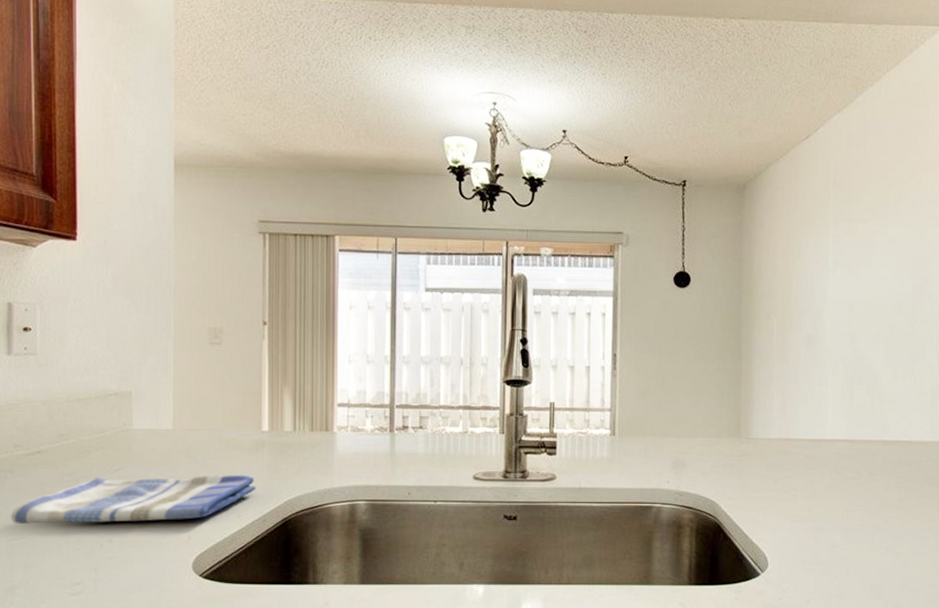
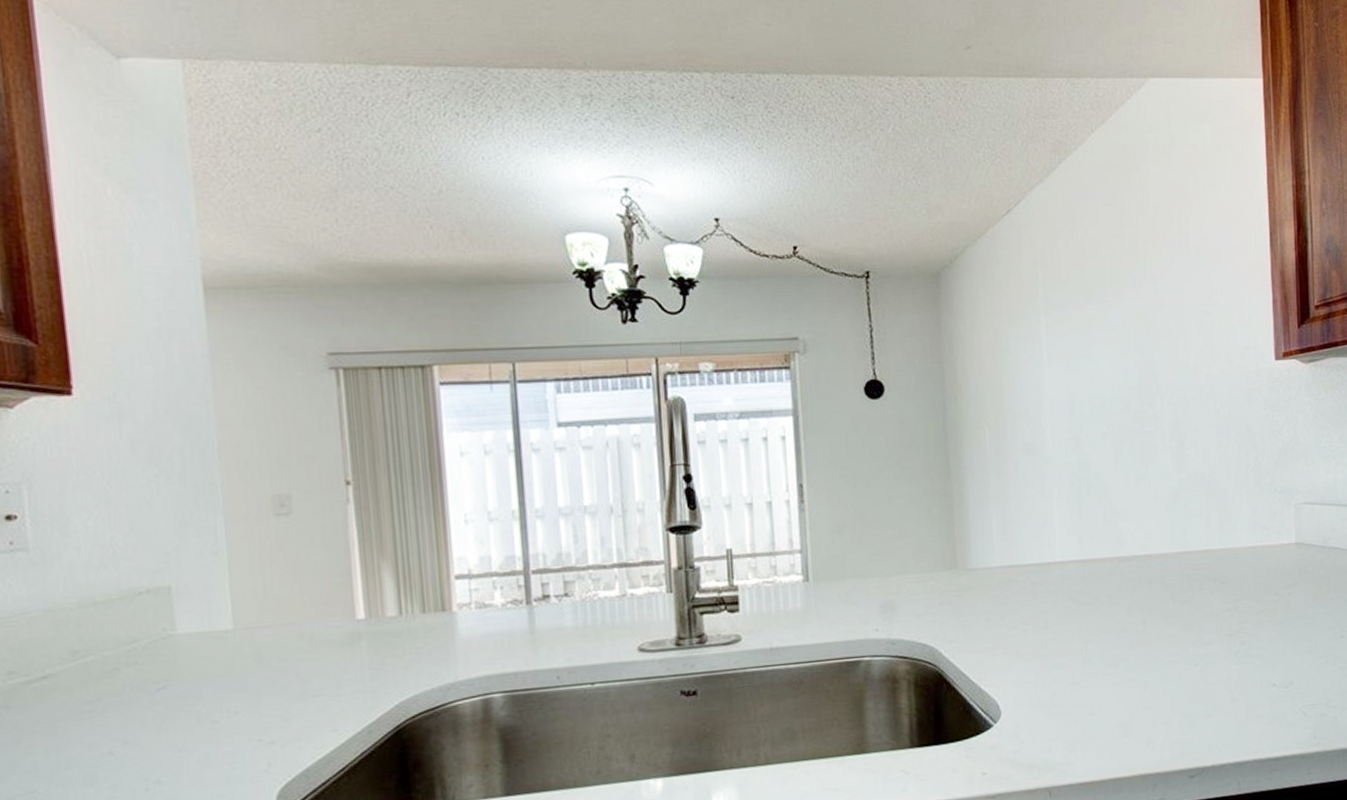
dish towel: present [11,474,256,524] -> none [11,676,355,775]

